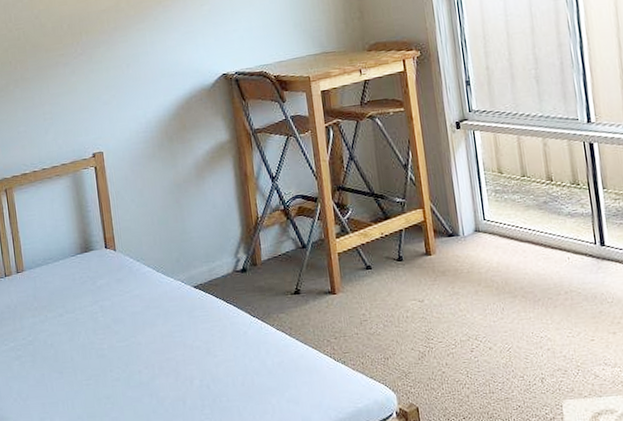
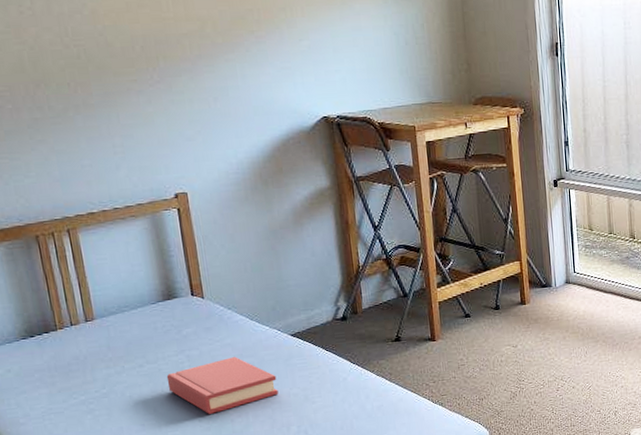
hardback book: none [82,308,182,364] -> present [166,357,279,414]

